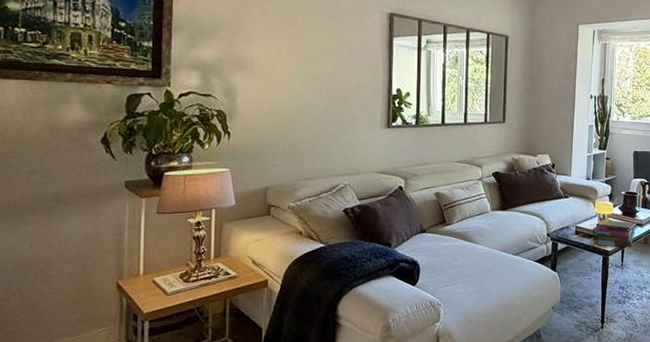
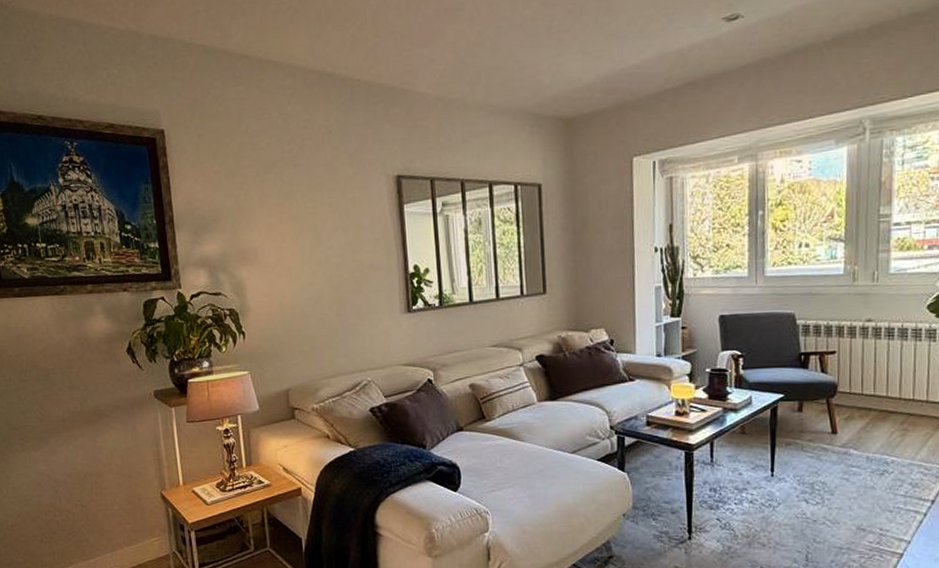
books: present [593,219,637,248] -> none [669,405,729,440]

